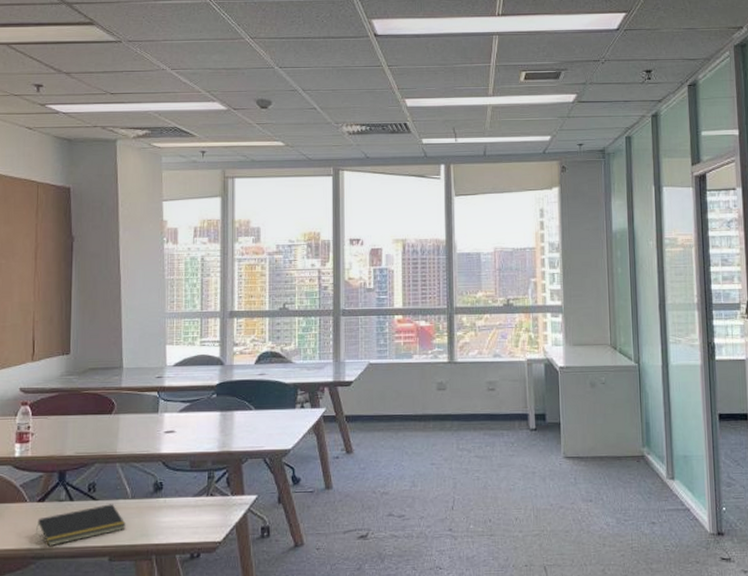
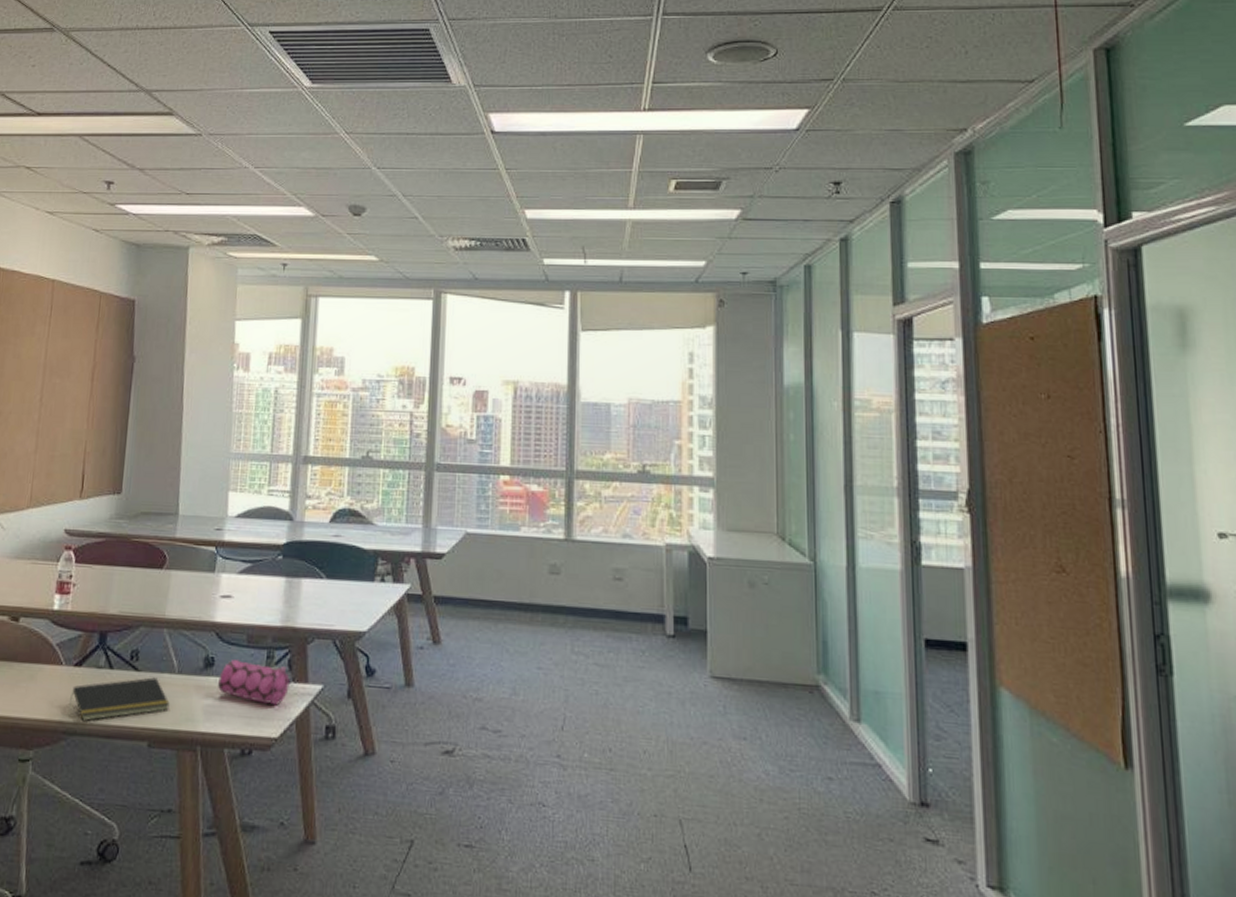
pencil case: none [167,481,232,516] -> present [218,658,294,706]

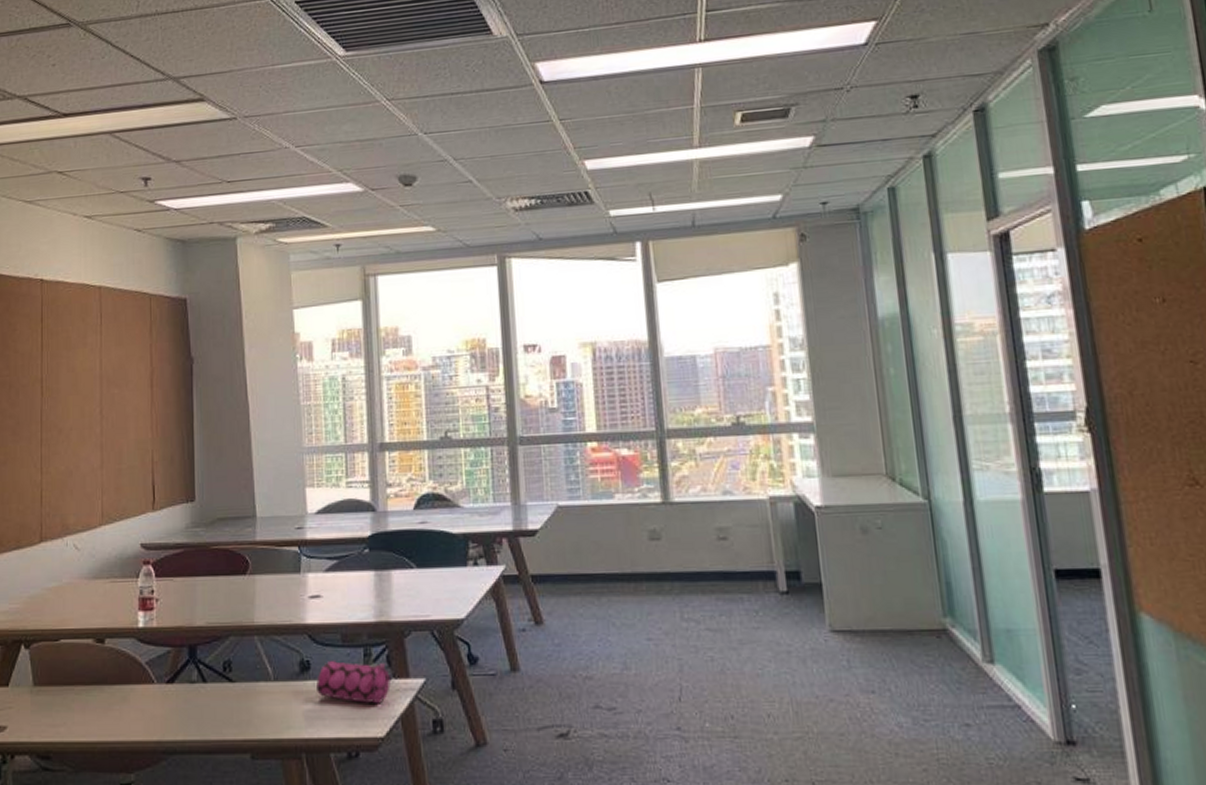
notepad: present [70,677,170,722] -> none [166,687,269,740]

